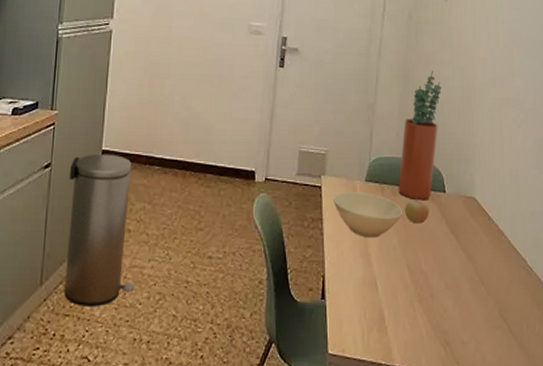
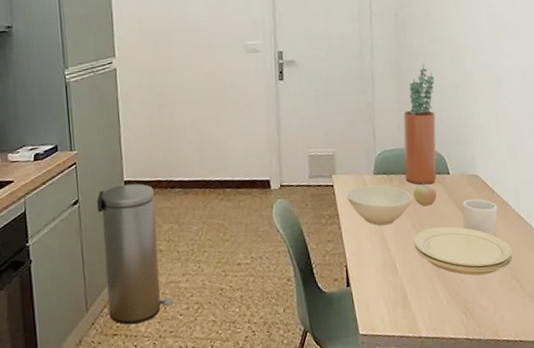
plate: none [398,248,502,308] -> present [413,226,513,276]
mug: none [453,222,492,268] -> present [462,199,498,237]

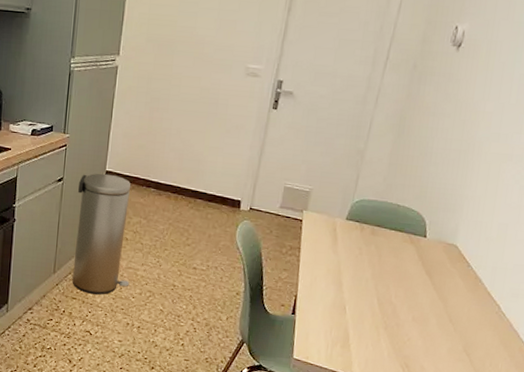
bowl: present [346,184,413,226] -> none [312,226,381,270]
vase: present [403,63,437,185] -> none [378,122,439,243]
fruit: present [413,183,437,207] -> none [381,239,407,263]
plate: present [413,226,513,276] -> none [368,283,471,341]
mug: present [462,199,498,237] -> none [426,266,468,309]

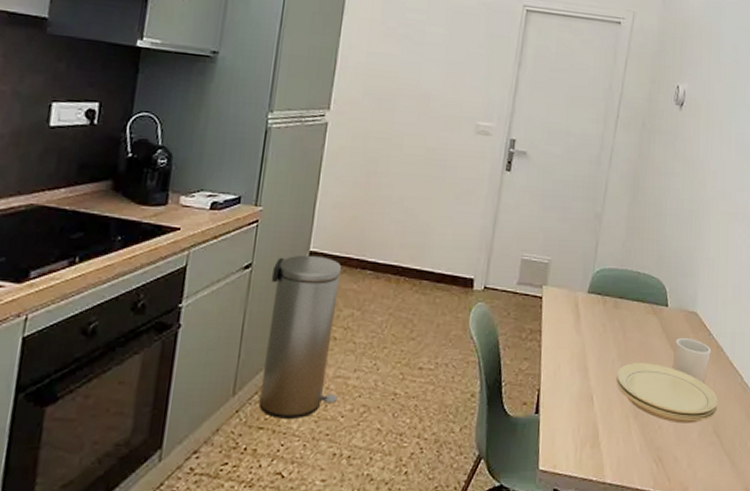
plate: none [368,283,471,341] -> present [616,363,718,424]
mug: none [426,266,468,309] -> present [672,337,711,384]

